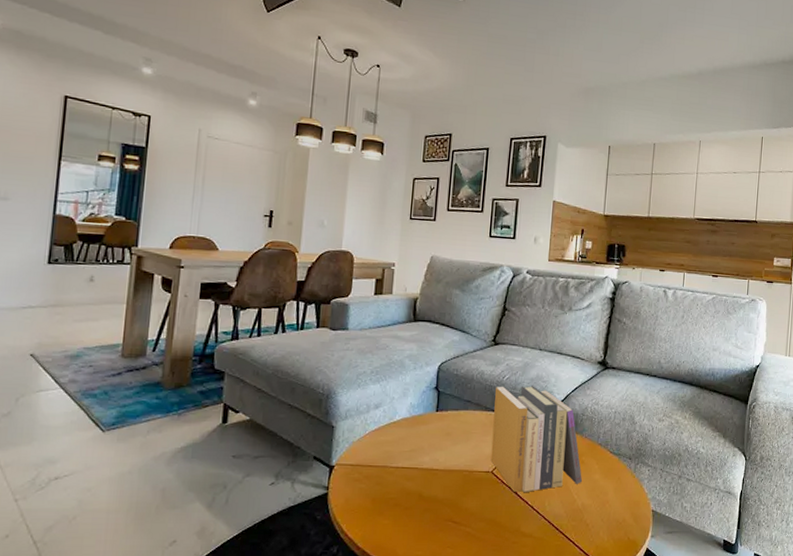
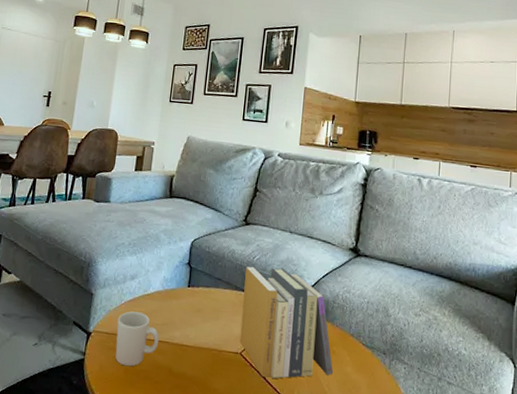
mug: none [361,441,408,496] -> present [115,311,160,367]

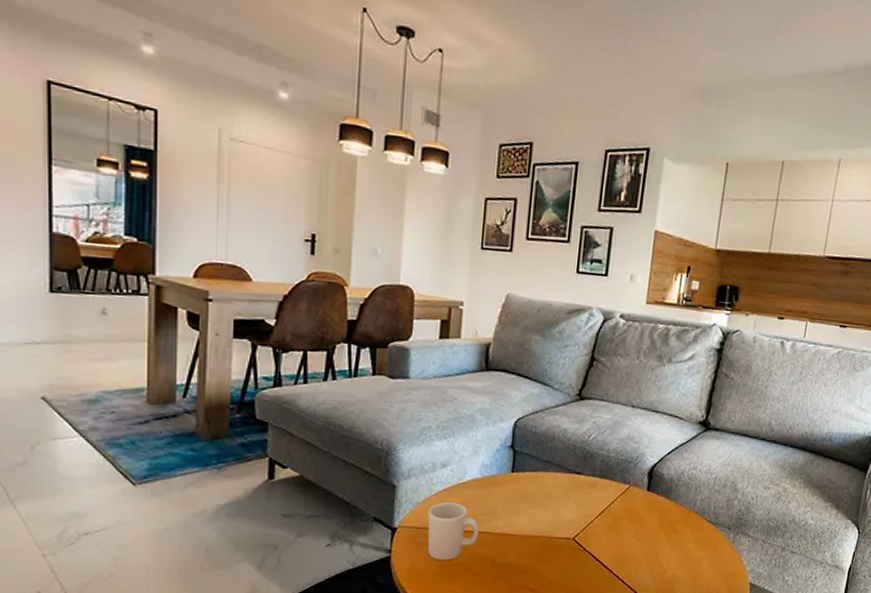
books: present [239,266,334,379] -> none [572,446,675,562]

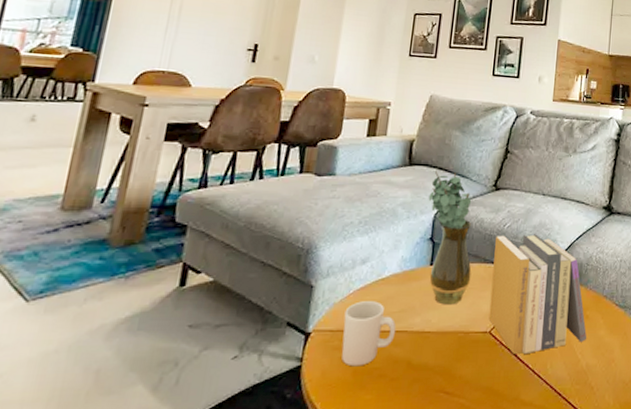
vase: none [507,377,555,511] -> present [428,170,472,305]
books: none [572,446,675,562] -> present [488,234,587,355]

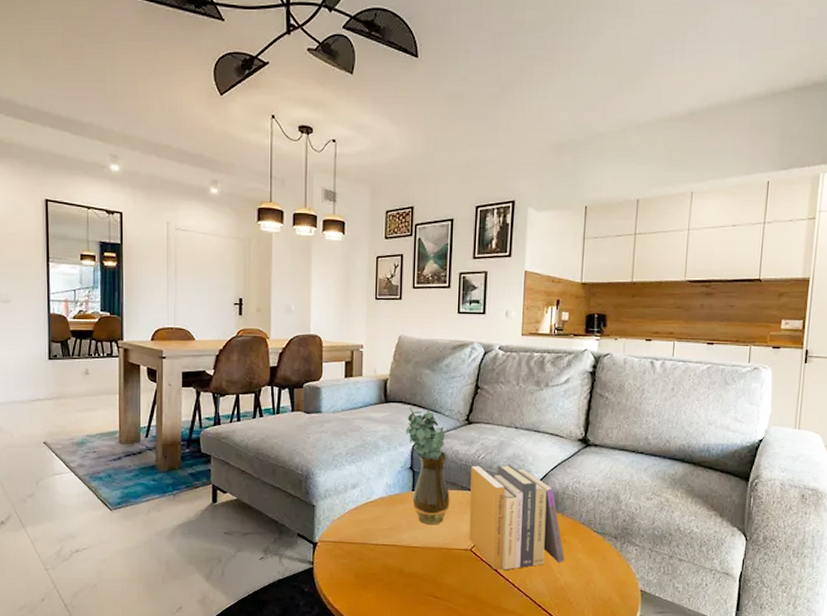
mug: present [341,301,397,367] -> none [343,519,387,571]

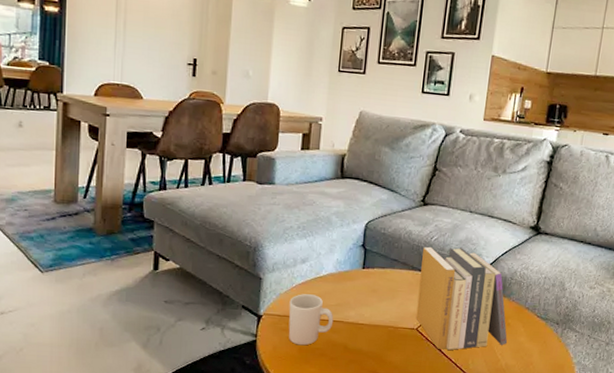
mug: none [343,519,387,571] -> present [288,294,334,346]
vase: present [405,407,450,525] -> none [360,184,401,304]

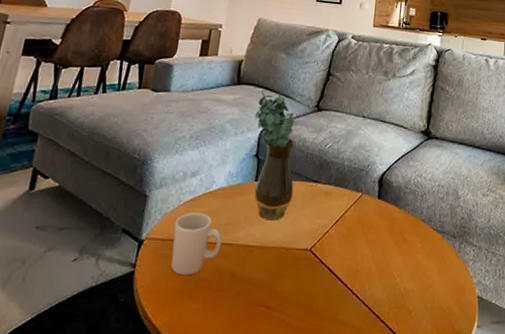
vase: none [360,184,401,304] -> present [254,90,295,221]
books: present [416,246,508,351] -> none [309,154,405,275]

